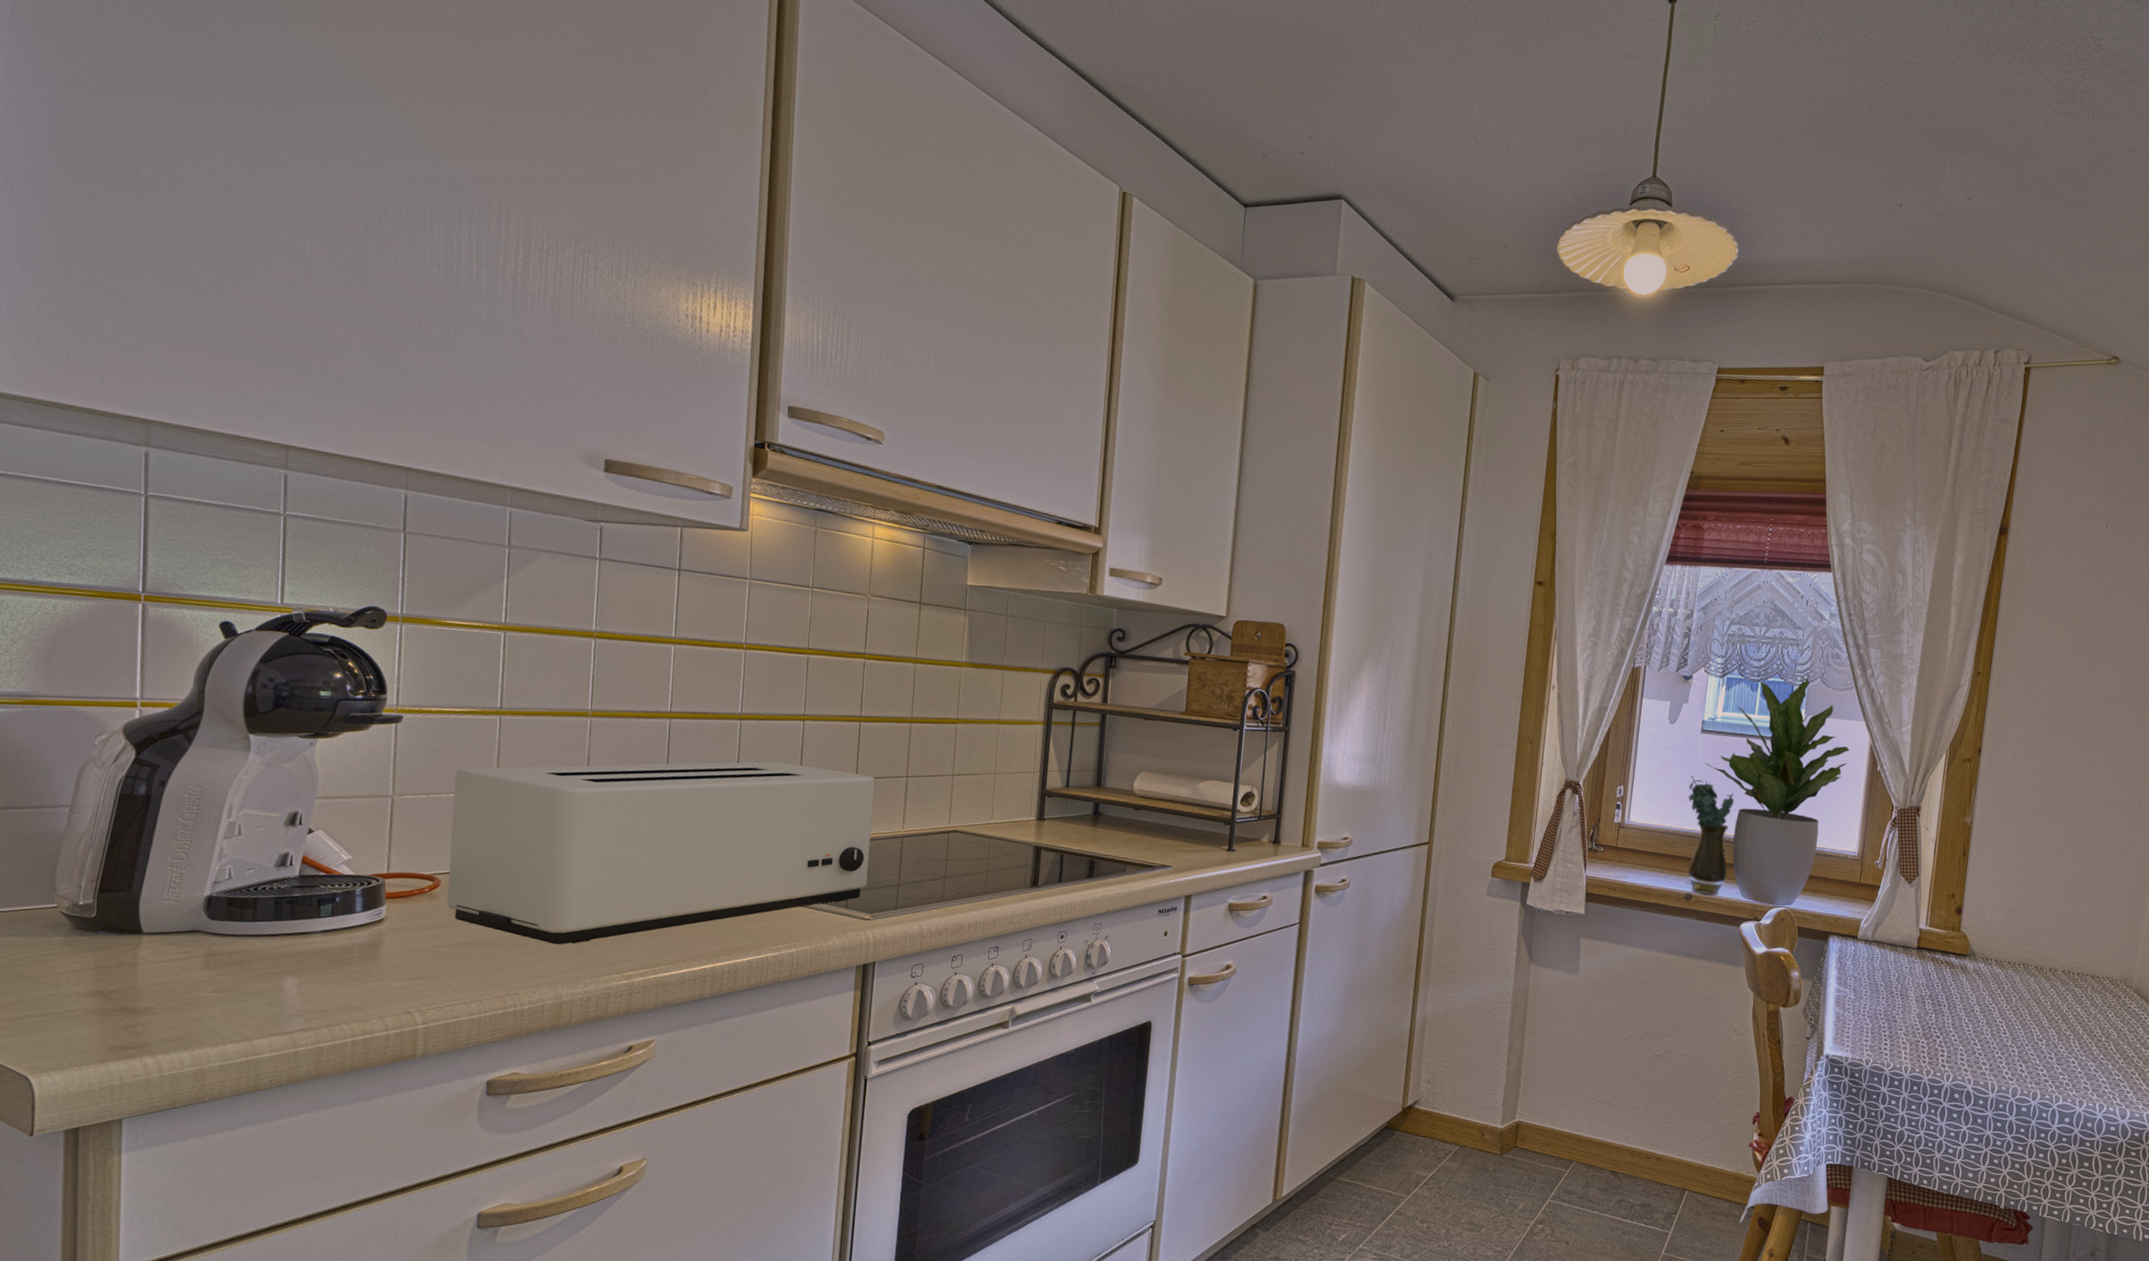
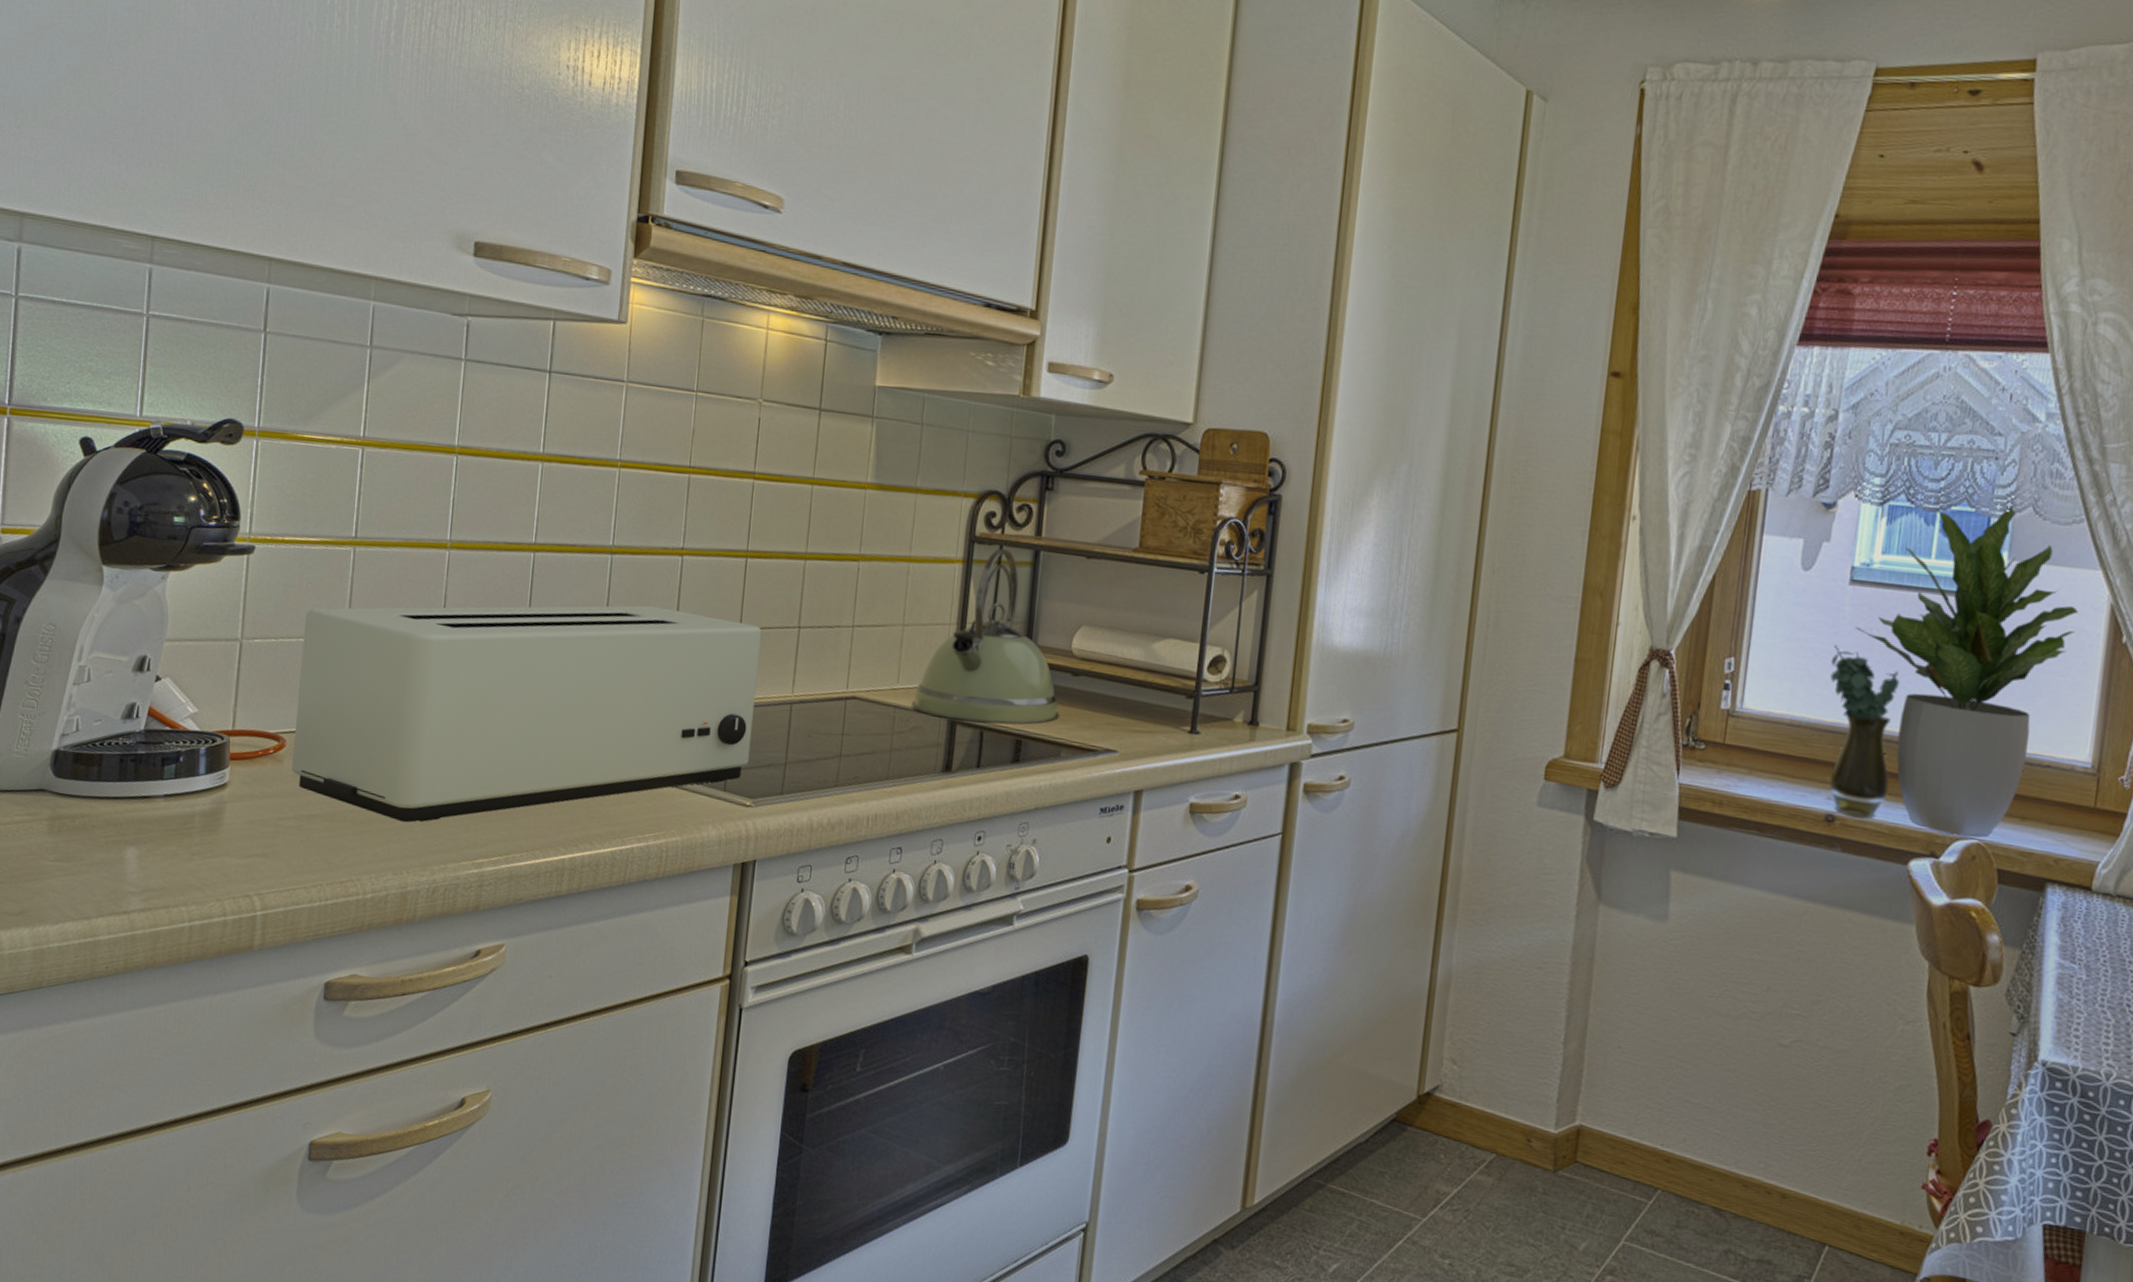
kettle: none [1003,712,1124,849] -> present [911,548,1059,726]

